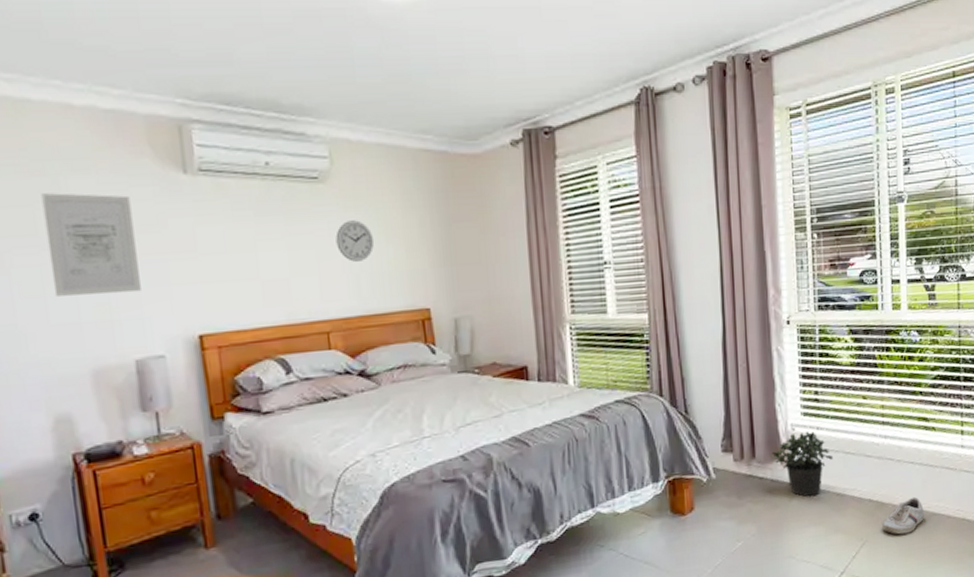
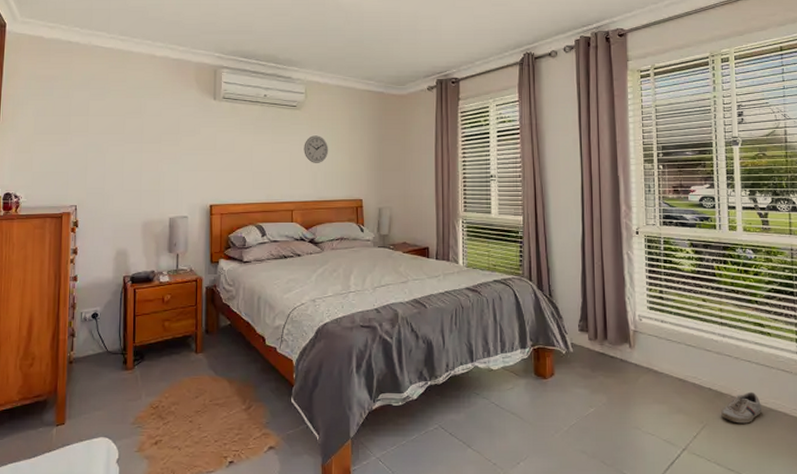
wall art: present [41,193,141,296] -> none [128,108,180,174]
potted plant: present [772,431,834,497] -> none [622,322,676,379]

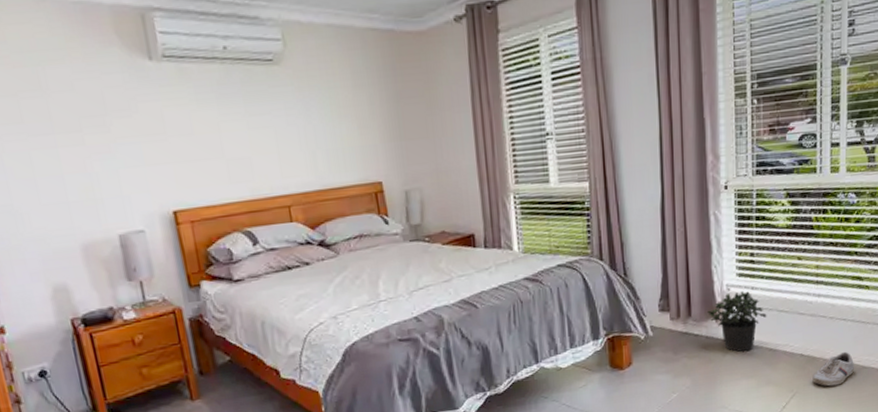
wall clock: present [304,135,329,163] -> none [292,99,328,140]
potted plant: none [622,322,676,379] -> present [707,291,767,353]

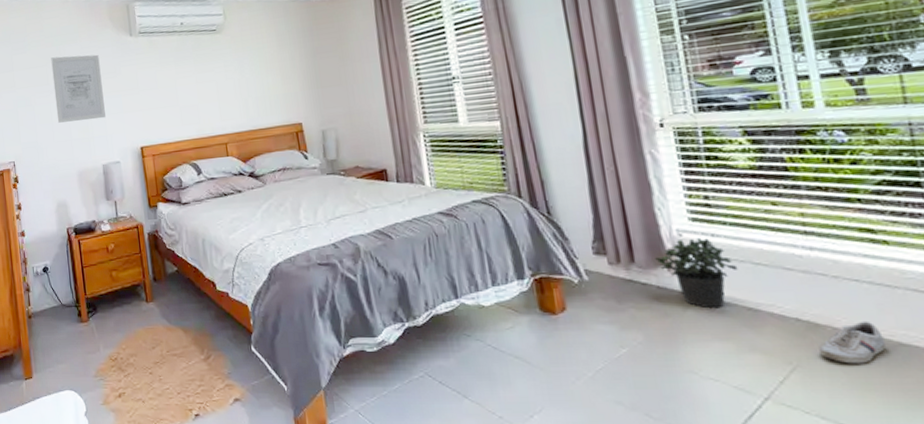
wall art: none [23,82,119,178] -> present [51,54,106,123]

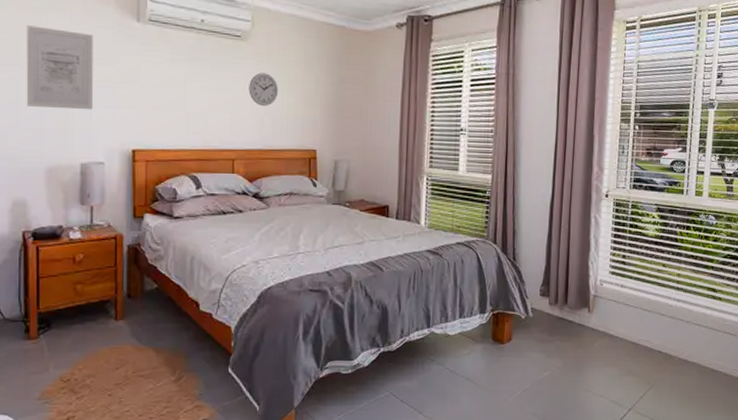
wall clock: none [229,58,258,90] -> present [249,73,279,106]
potted plant: present [655,237,739,309] -> none [581,287,633,342]
sneaker: present [819,320,886,364] -> none [668,353,705,384]

